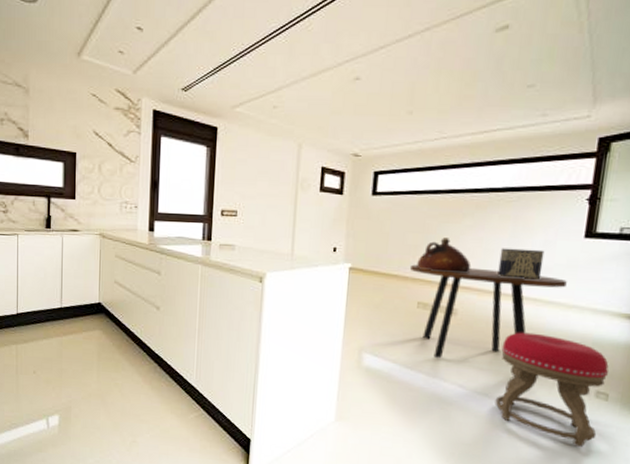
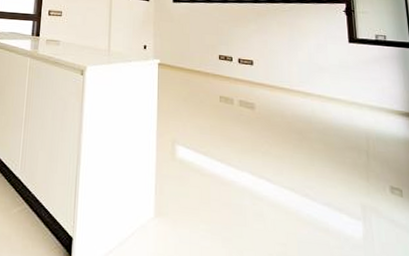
dining table: present [409,264,567,359] -> none [209,62,343,152]
ceramic jug: present [417,238,472,274] -> none [215,39,261,71]
stool: present [495,332,609,447] -> none [299,126,401,248]
decorative box: present [497,248,545,280] -> none [283,49,321,78]

